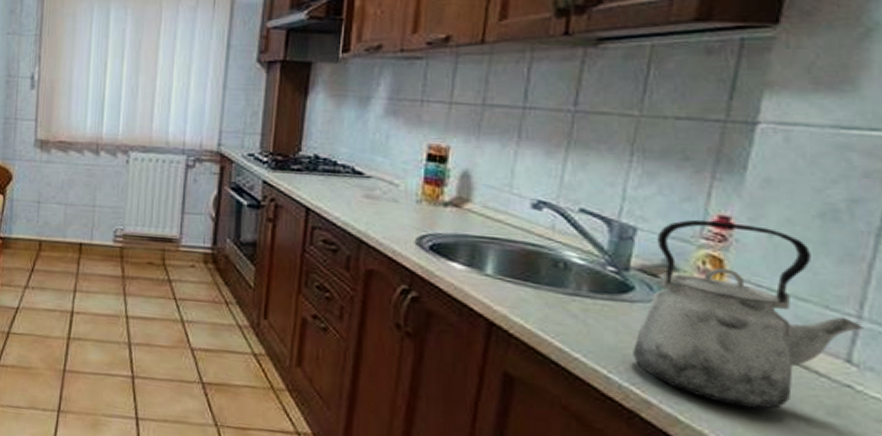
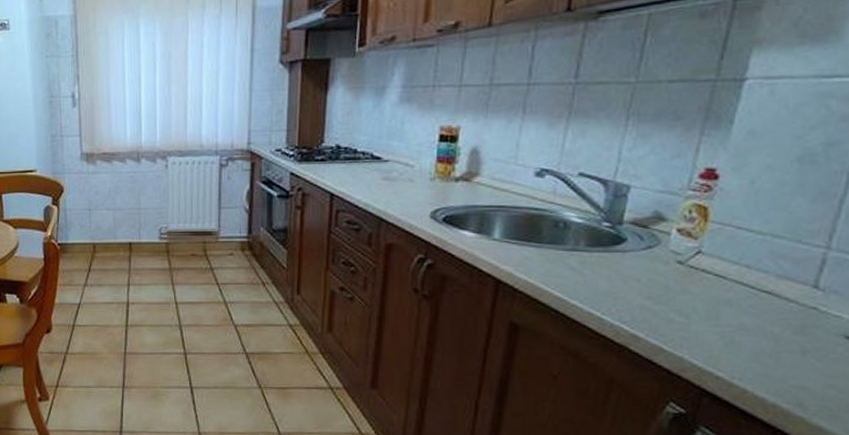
kettle: present [633,219,864,409] -> none [624,173,831,334]

